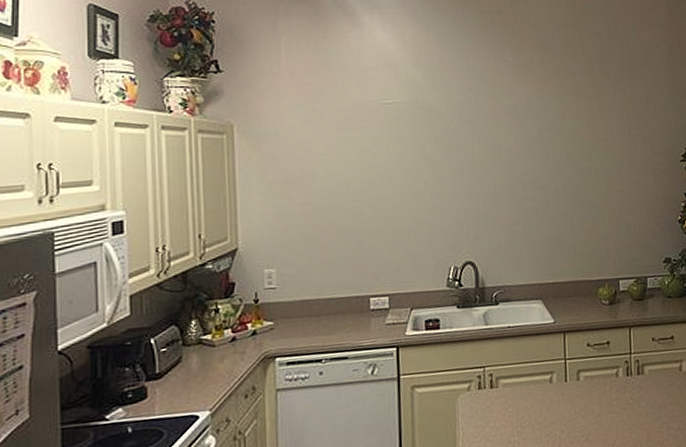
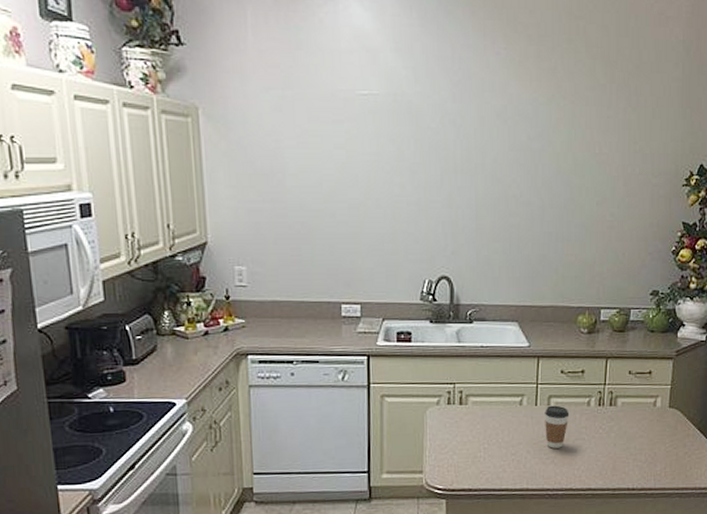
coffee cup: none [575,379,600,425] -> present [545,405,570,449]

